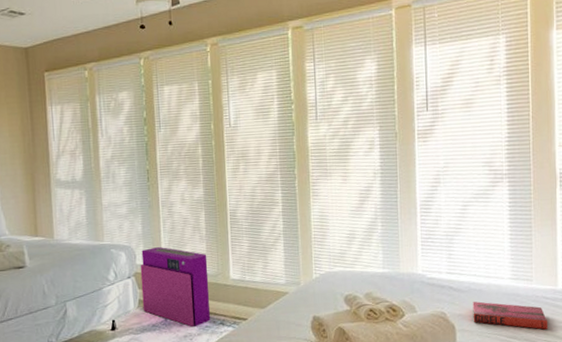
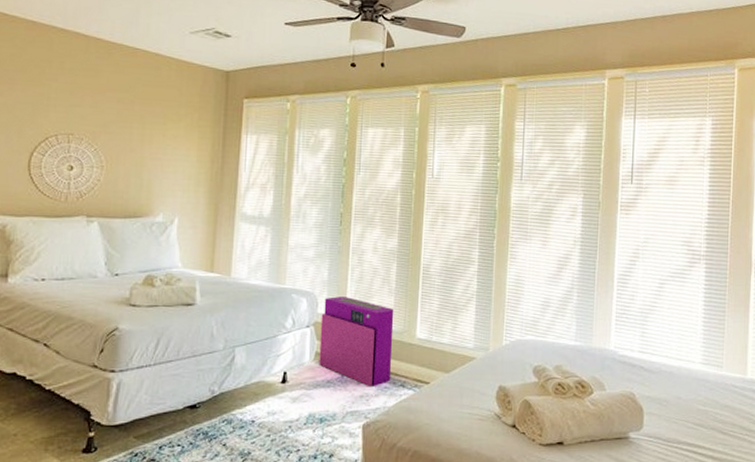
hardback book: present [472,301,547,330] -> none [662,384,735,419]

